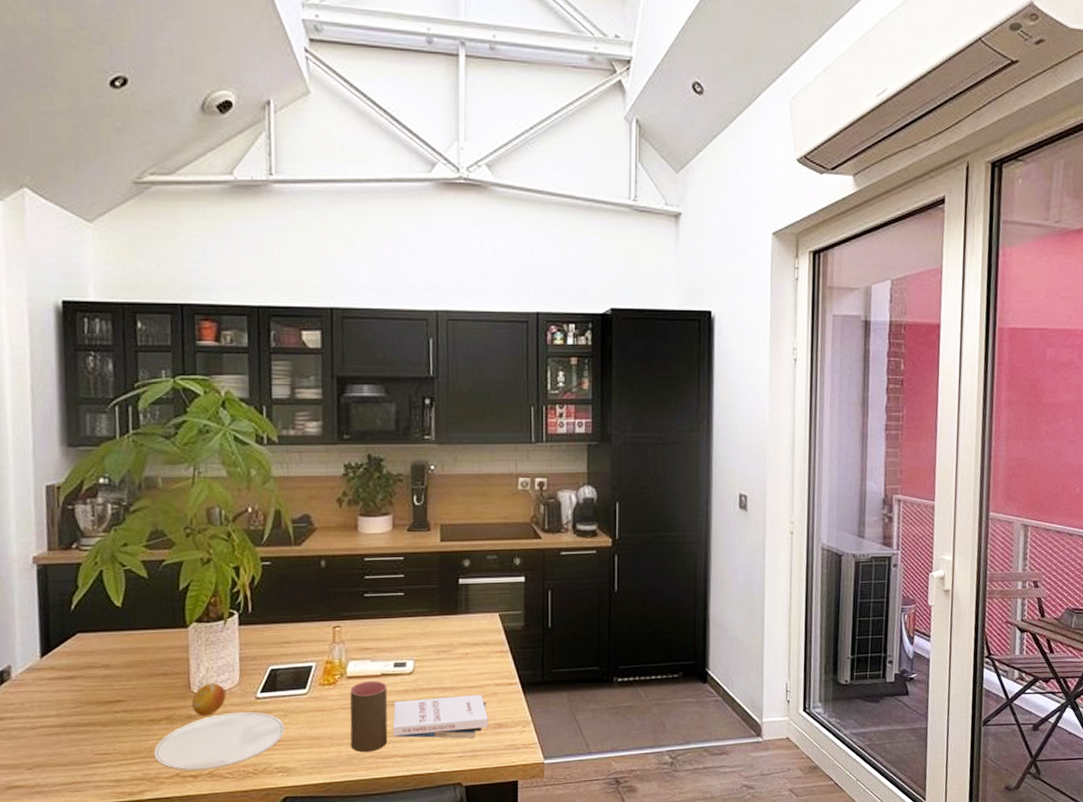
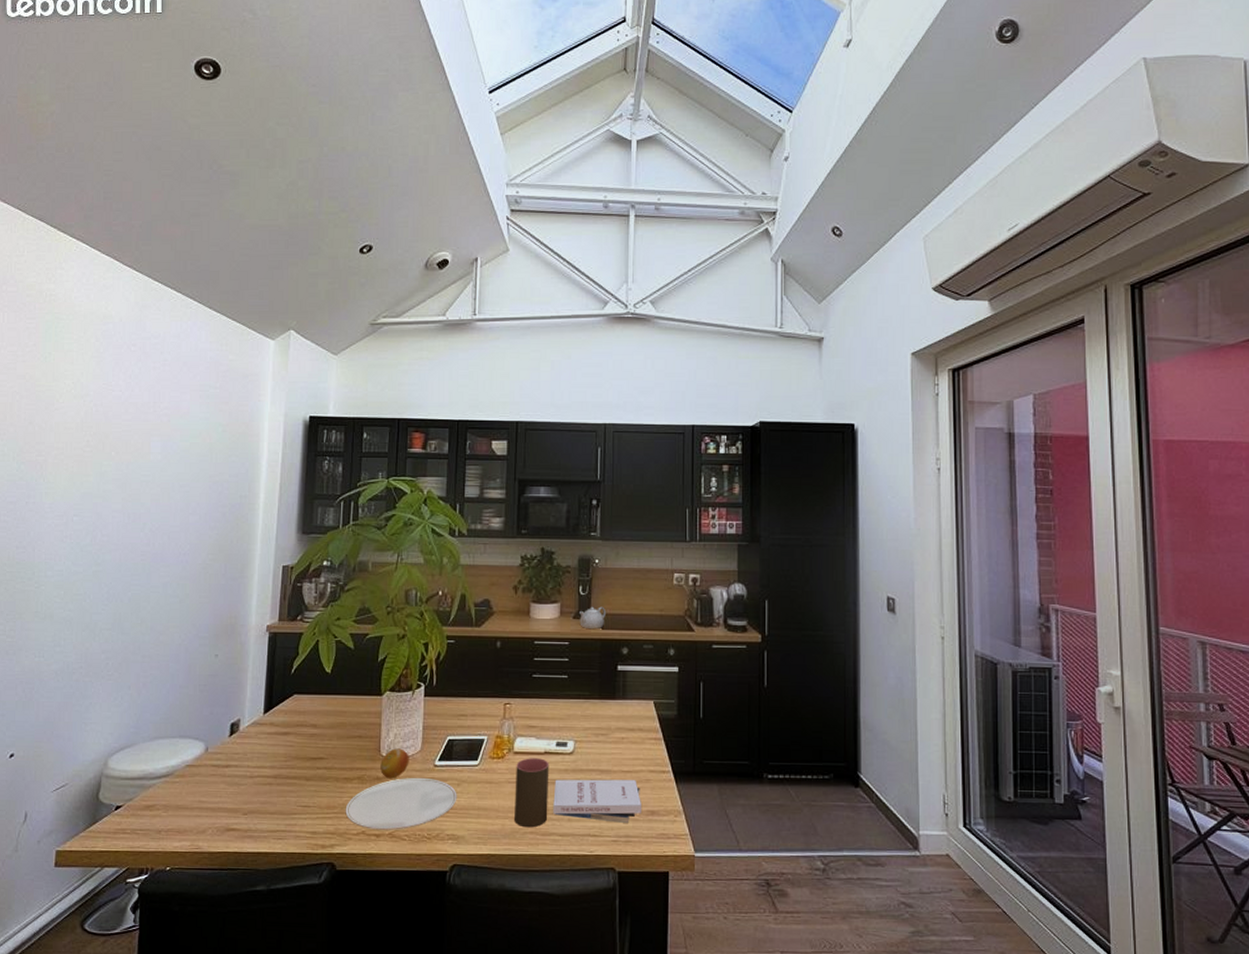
teapot: none [415,517,444,542] -> present [579,606,605,630]

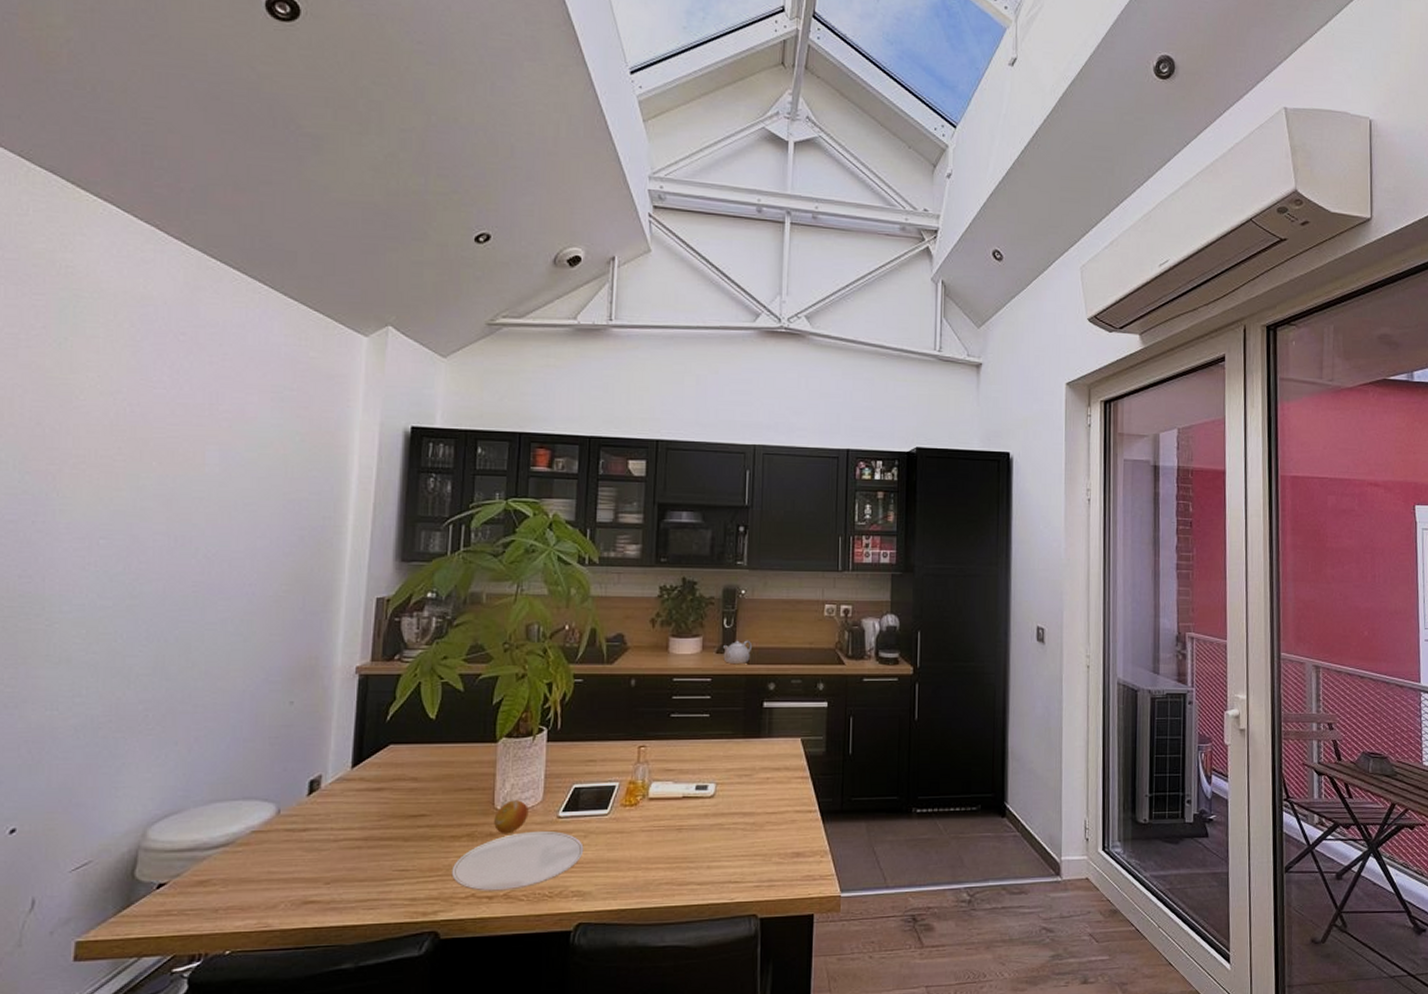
cup: present [515,758,549,828] -> none [648,803,688,878]
books: present [553,779,641,823] -> none [691,822,786,867]

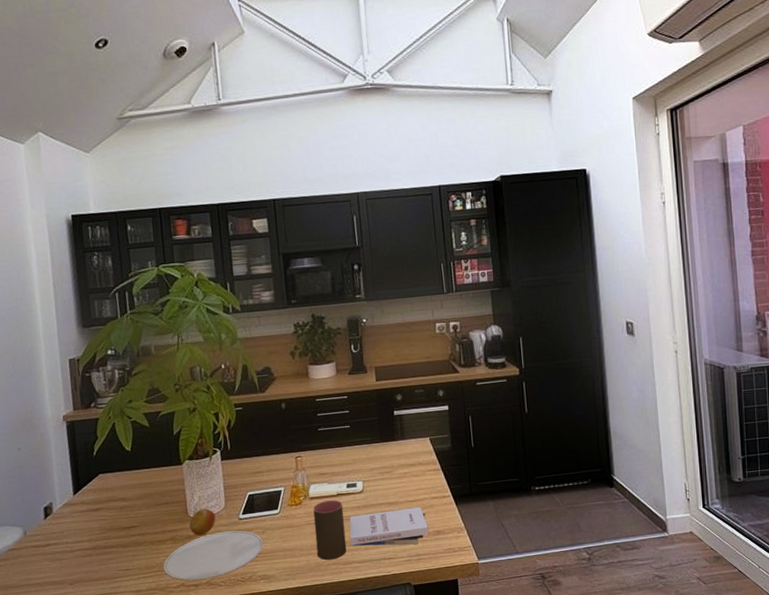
cup: none [648,803,688,878] -> present [313,500,347,561]
books: none [691,822,786,867] -> present [349,507,429,547]
teapot: present [723,640,752,665] -> none [354,361,378,383]

